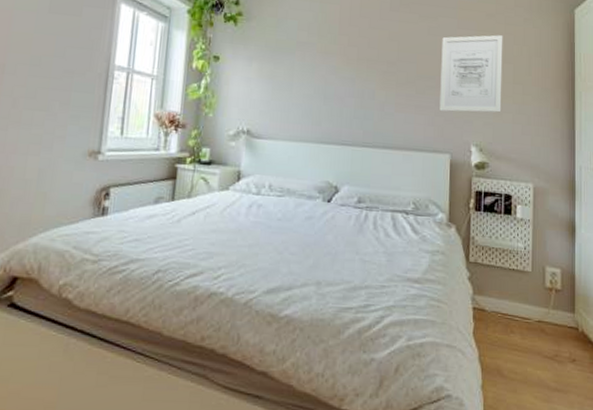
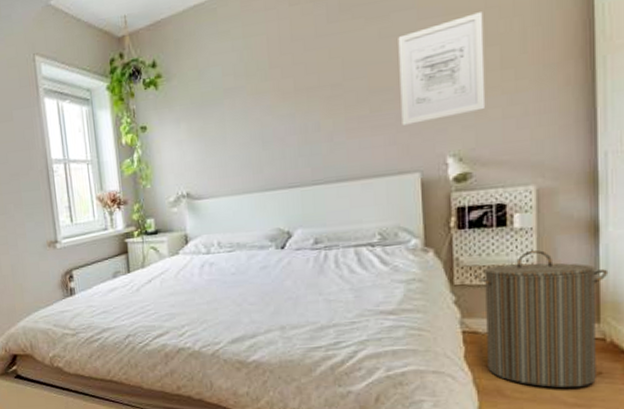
laundry hamper: none [485,239,581,372] -> present [473,249,609,388]

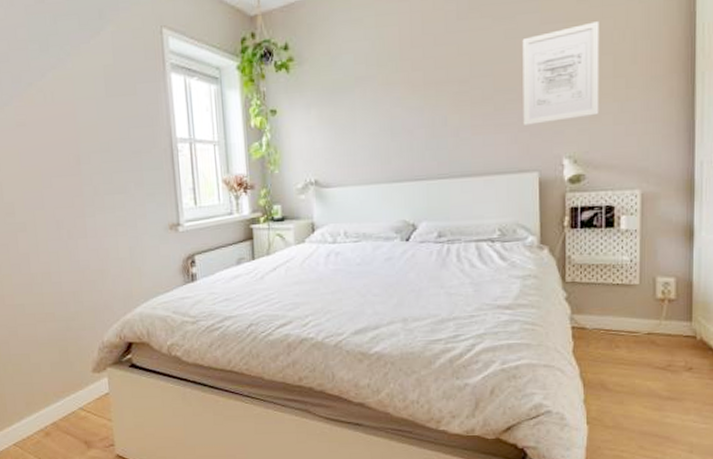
laundry hamper: present [473,249,609,388] -> none [583,250,701,382]

